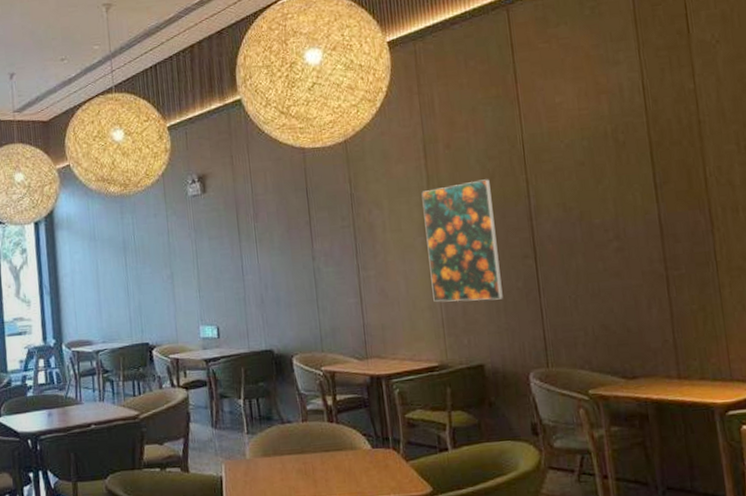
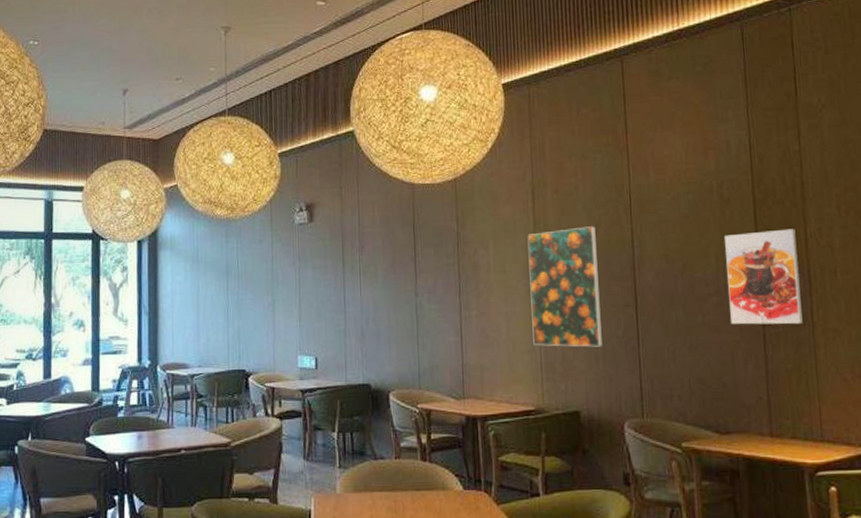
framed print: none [622,168,706,269] -> present [725,228,803,325]

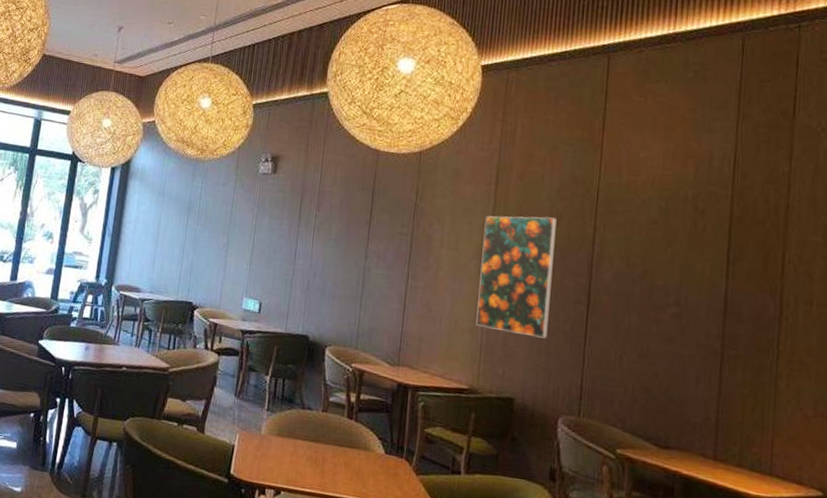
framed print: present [725,228,803,325] -> none [687,247,773,351]

